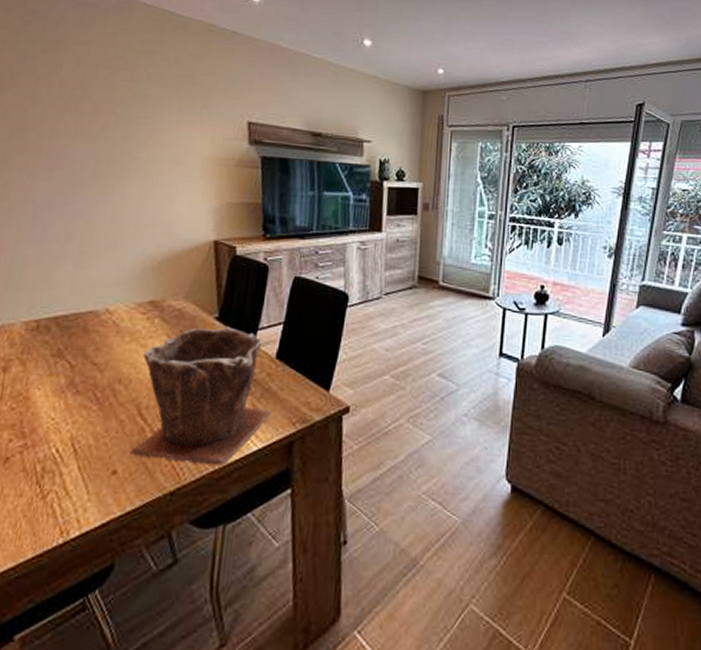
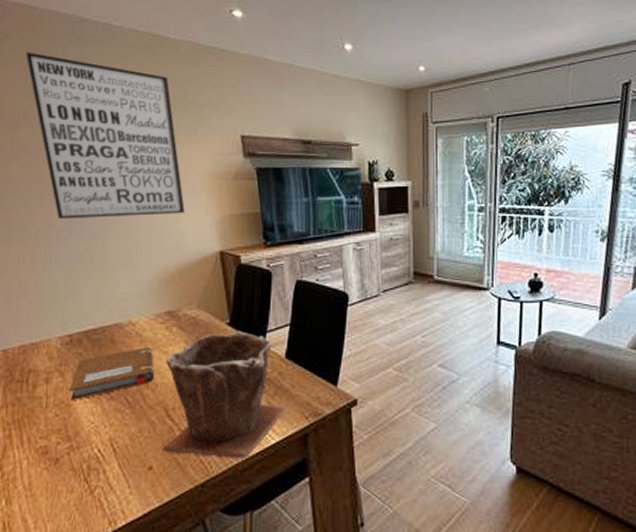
wall art: none [19,14,180,198] -> present [25,52,185,220]
notebook: none [29,338,131,394] -> present [69,347,155,402]

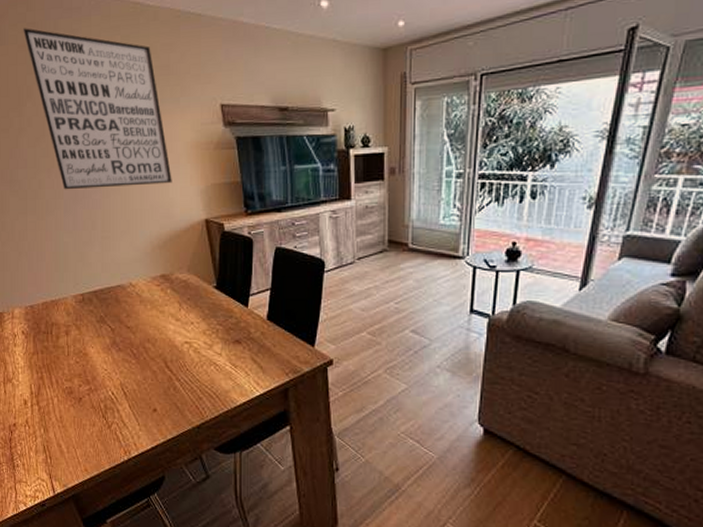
notebook: present [69,347,155,402] -> none [85,306,154,351]
plant pot: present [162,331,286,459] -> none [163,294,268,407]

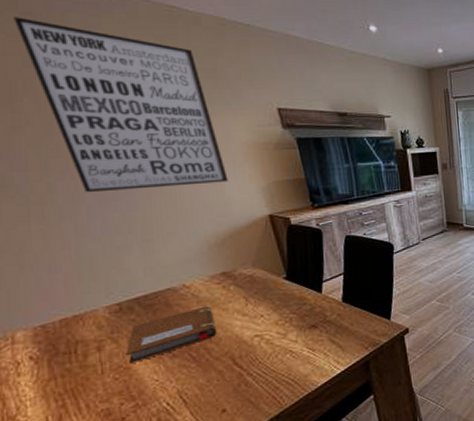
notebook: none [85,306,154,351] -> present [125,305,217,365]

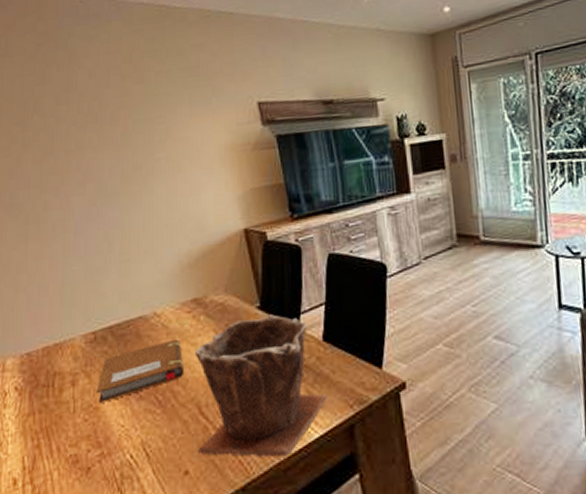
wall art: present [13,17,228,193] -> none [32,37,204,210]
plant pot: none [227,283,347,396] -> present [195,315,327,458]

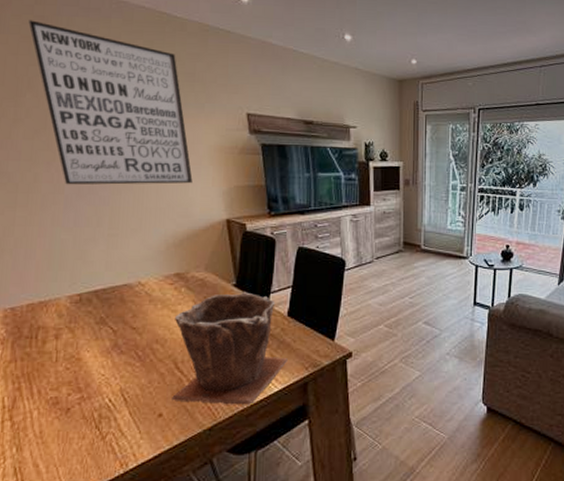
wall art: none [32,37,204,210] -> present [28,20,193,185]
notebook: present [96,339,185,404] -> none [79,305,164,356]

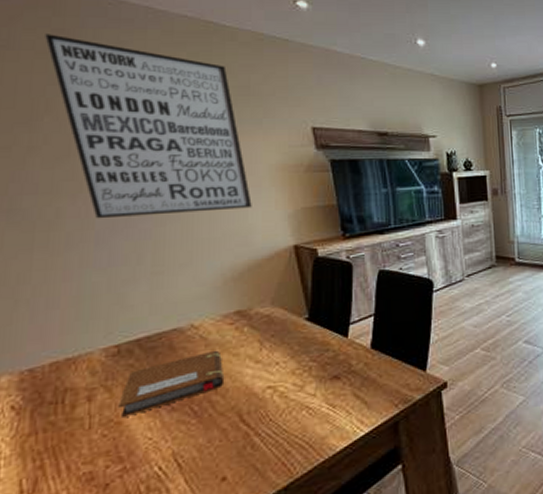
notebook: none [79,305,164,356] -> present [118,350,225,419]
plant pot: present [172,292,287,405] -> none [237,325,374,460]

